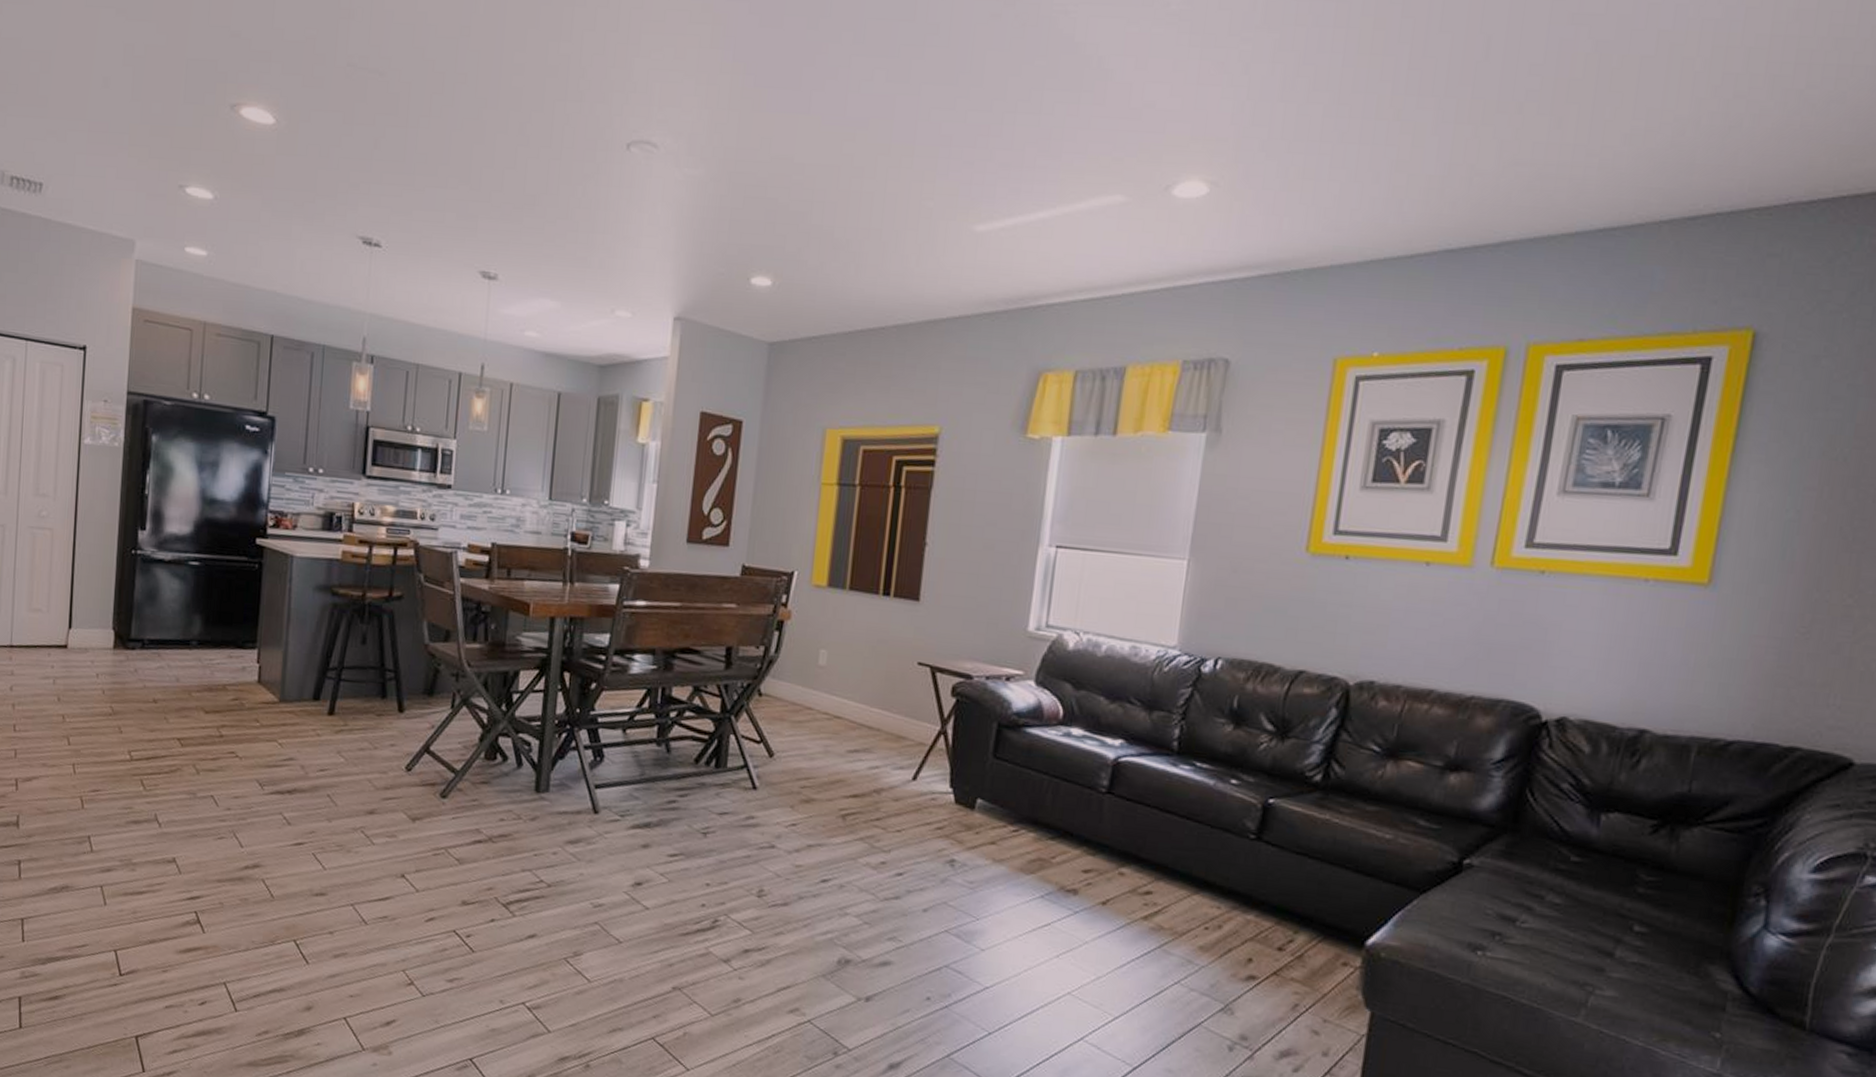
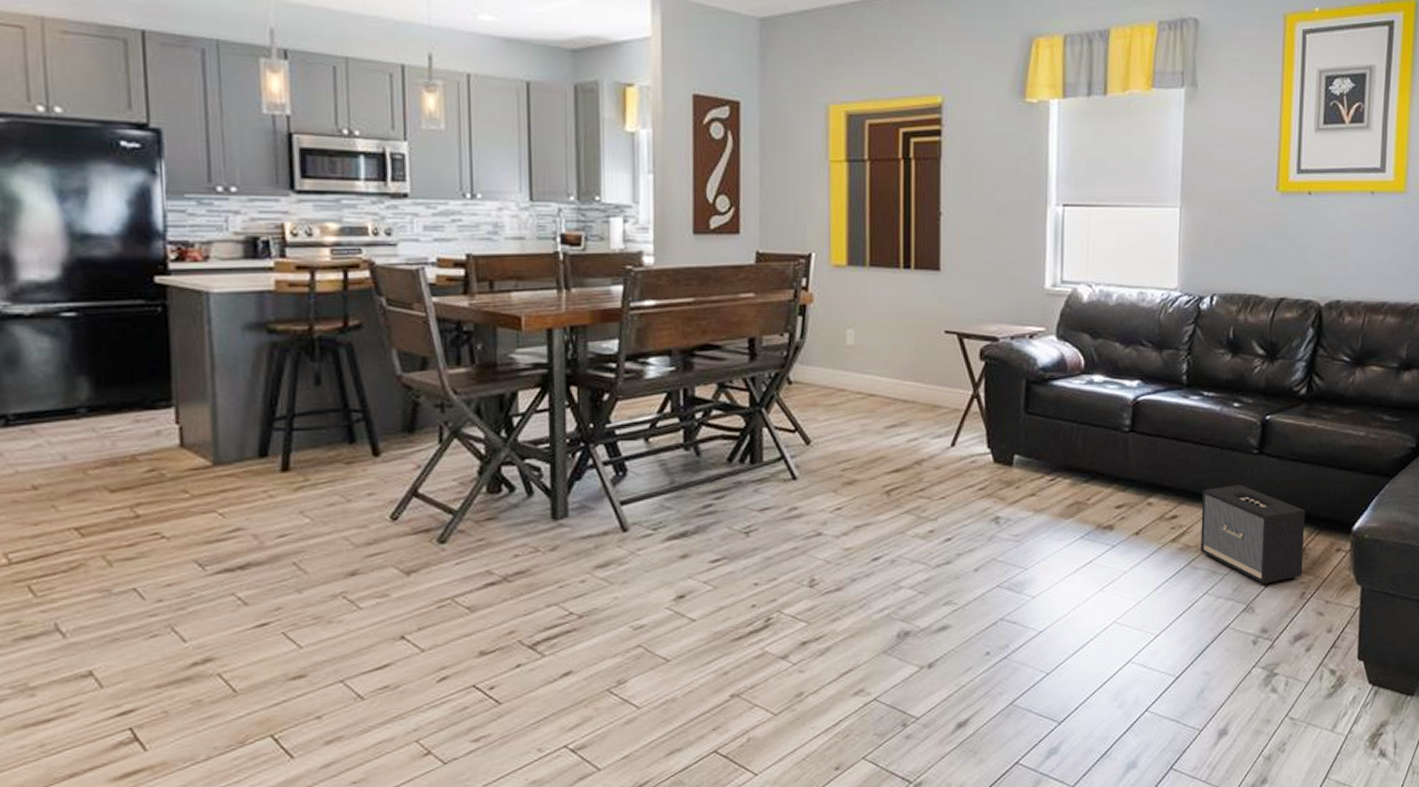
speaker: none [1176,868,1308,987] -> present [1201,484,1305,585]

